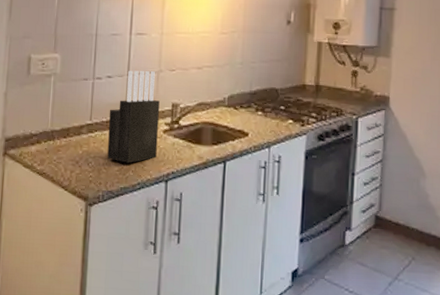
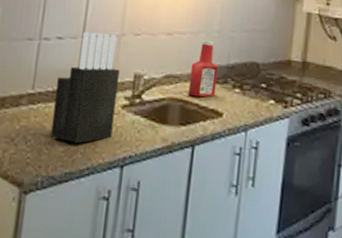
ketchup bottle: none [218,72,243,120] -> present [188,41,219,97]

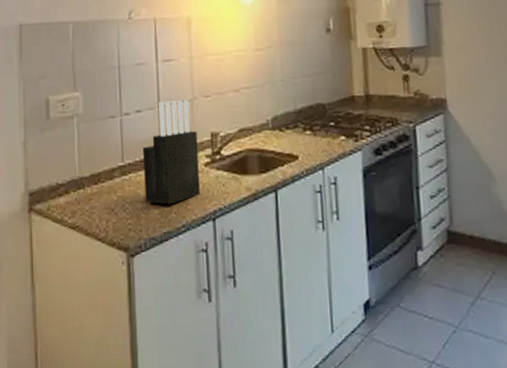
ketchup bottle: present [188,41,219,97] -> none [261,91,288,145]

